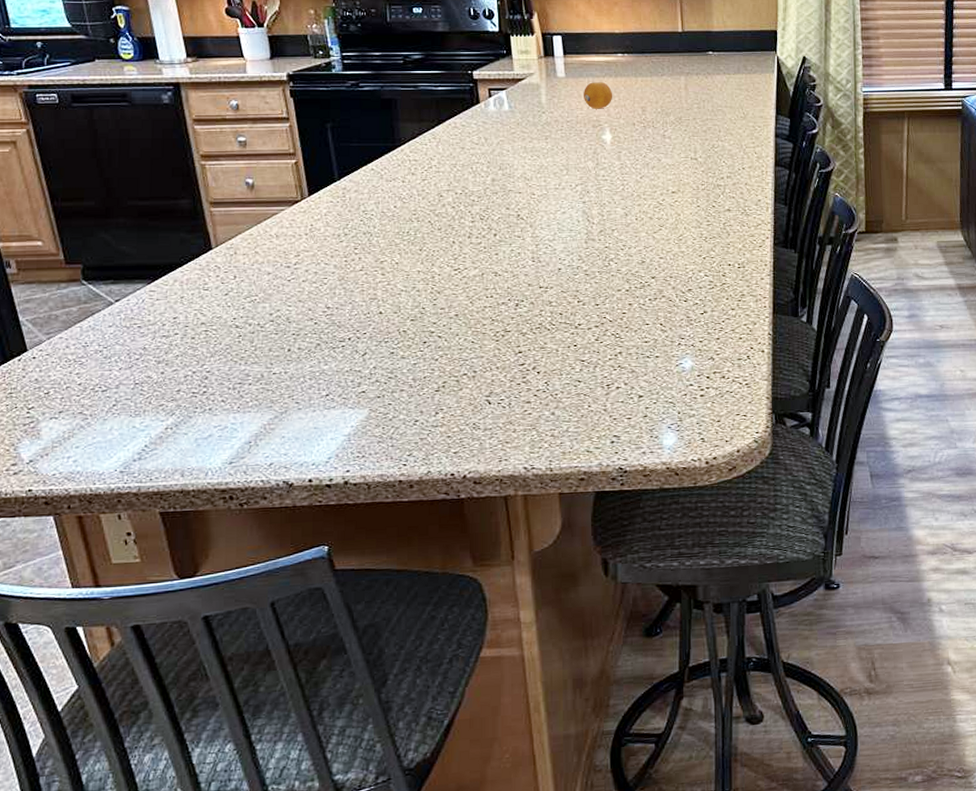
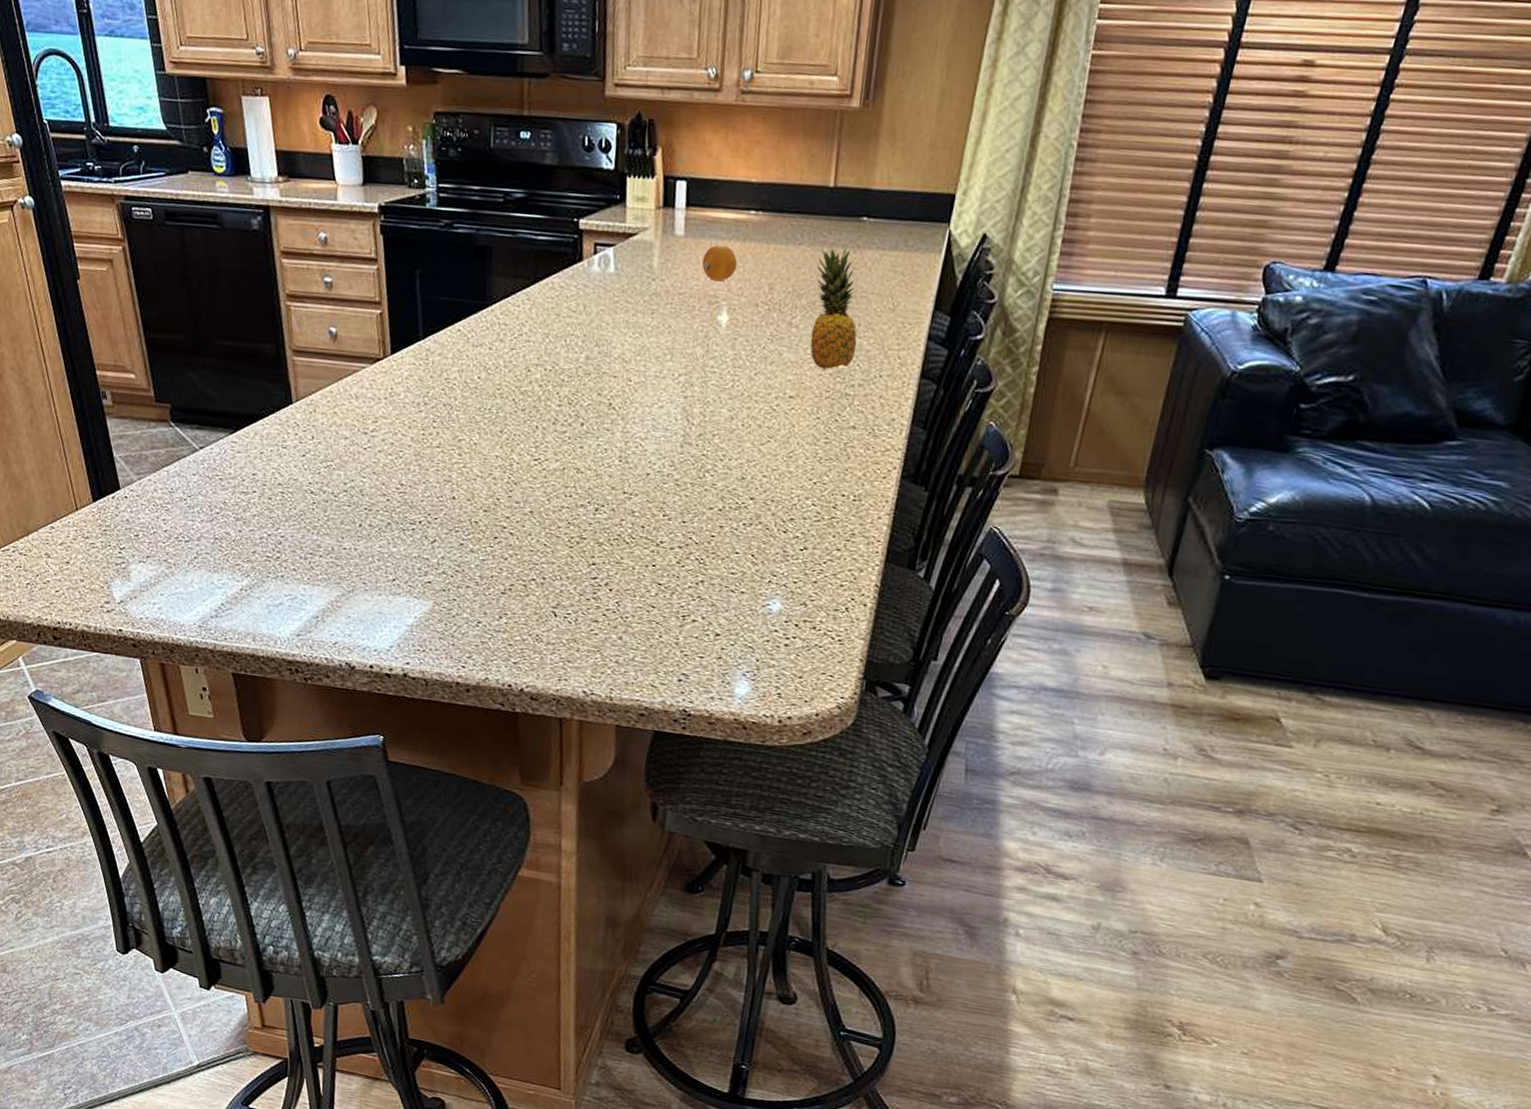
fruit: none [678,75,720,167] -> present [810,247,857,369]

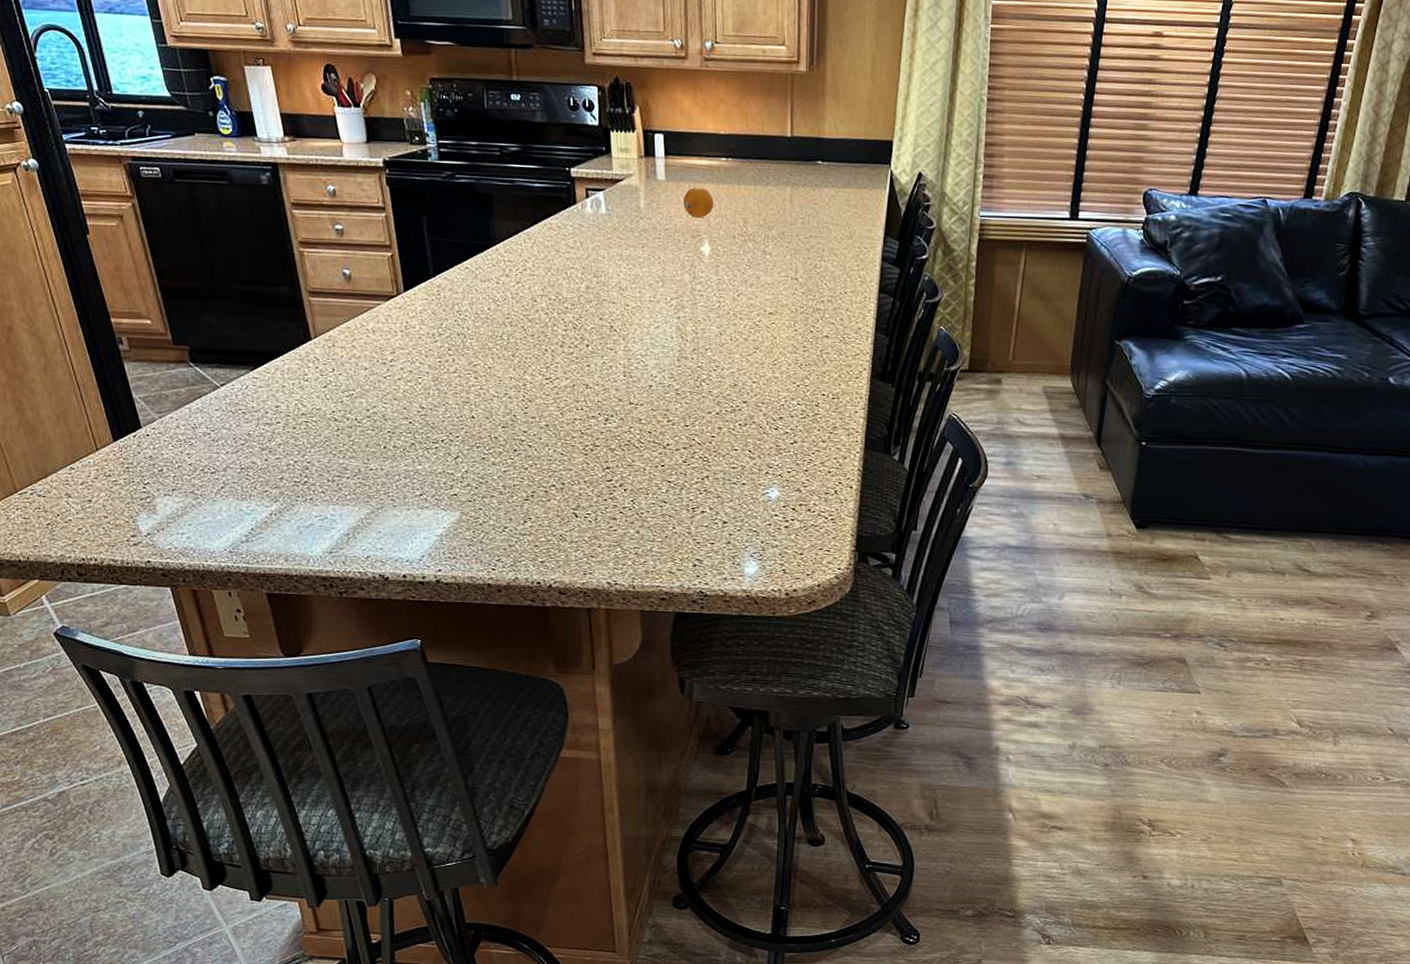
fruit: present [810,247,857,369] -> none [783,186,823,289]

